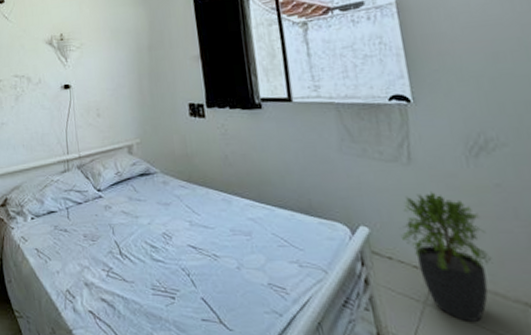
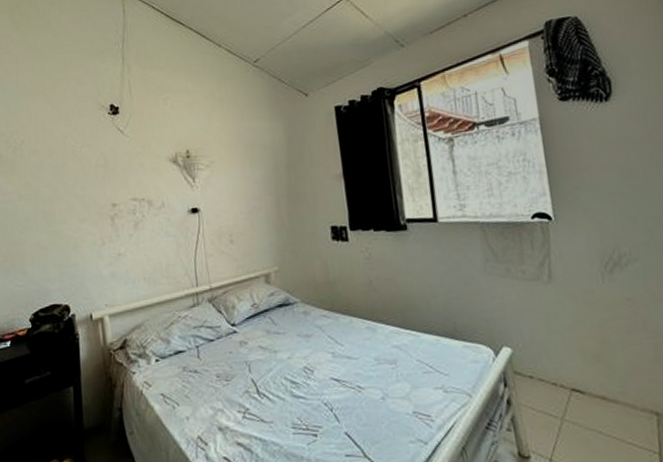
potted plant: present [400,192,493,322] -> none [540,309,624,433]

